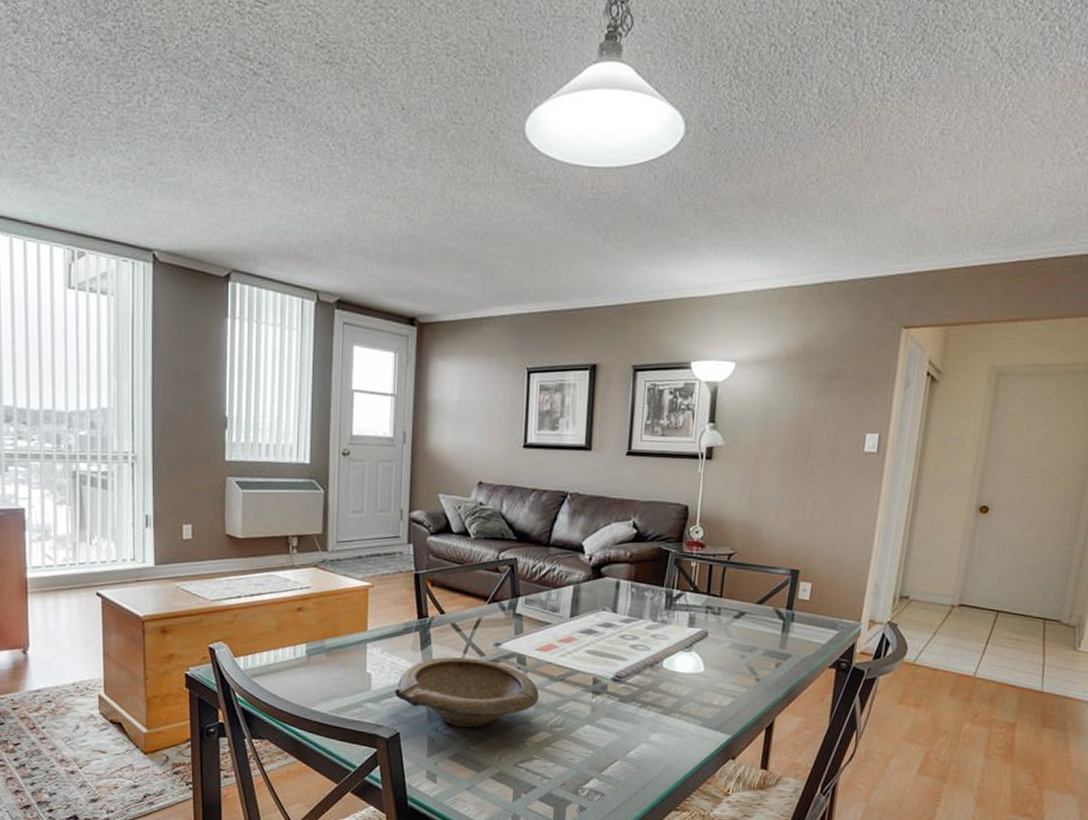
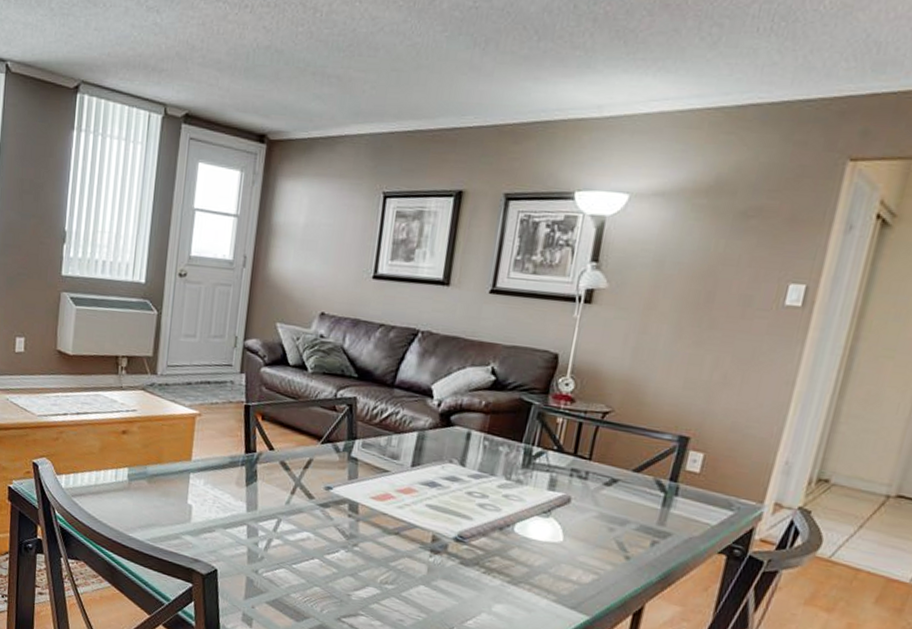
bowl: present [395,657,539,728] -> none [215,495,371,574]

